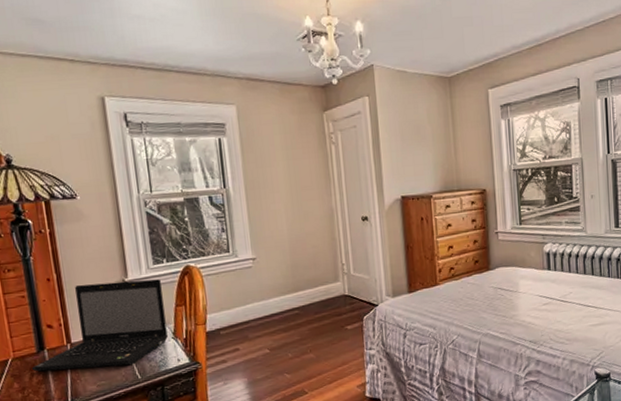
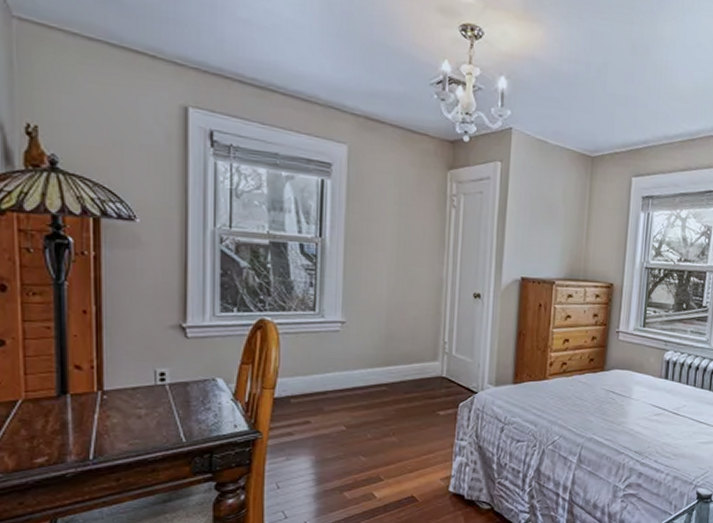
laptop: present [31,279,168,372] -> none [46,322,227,425]

